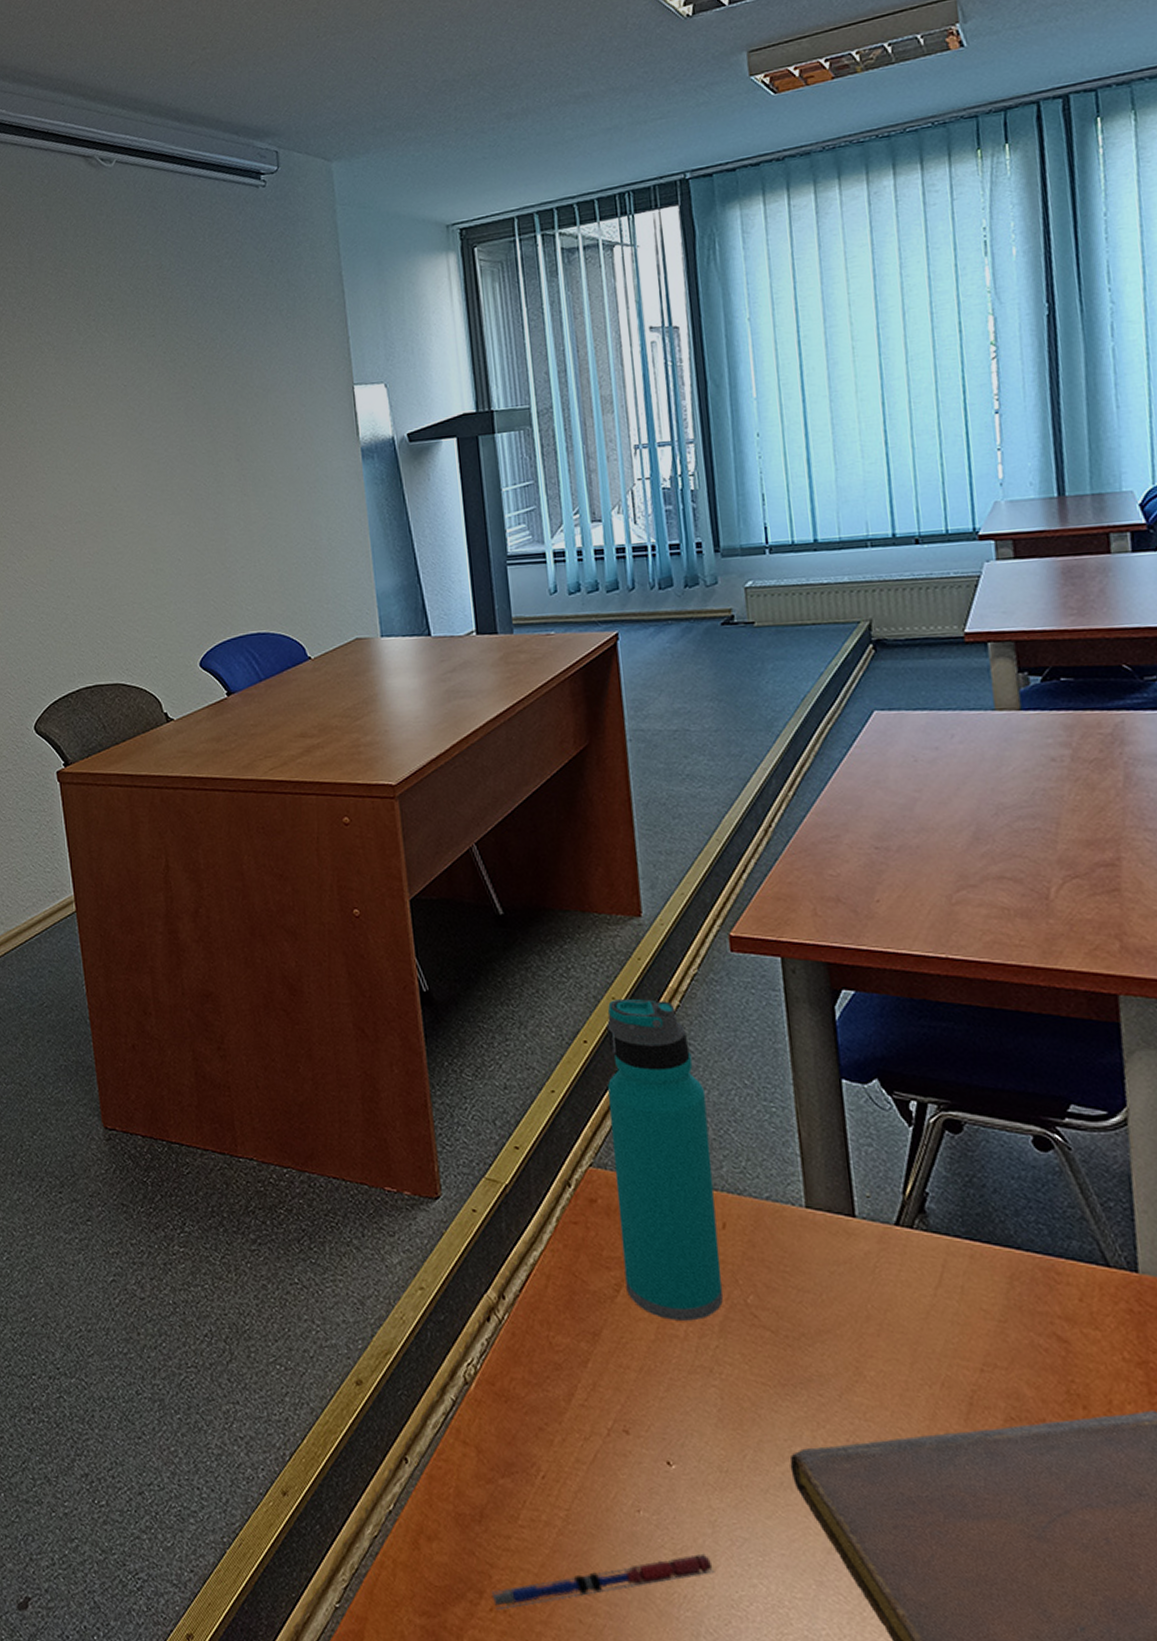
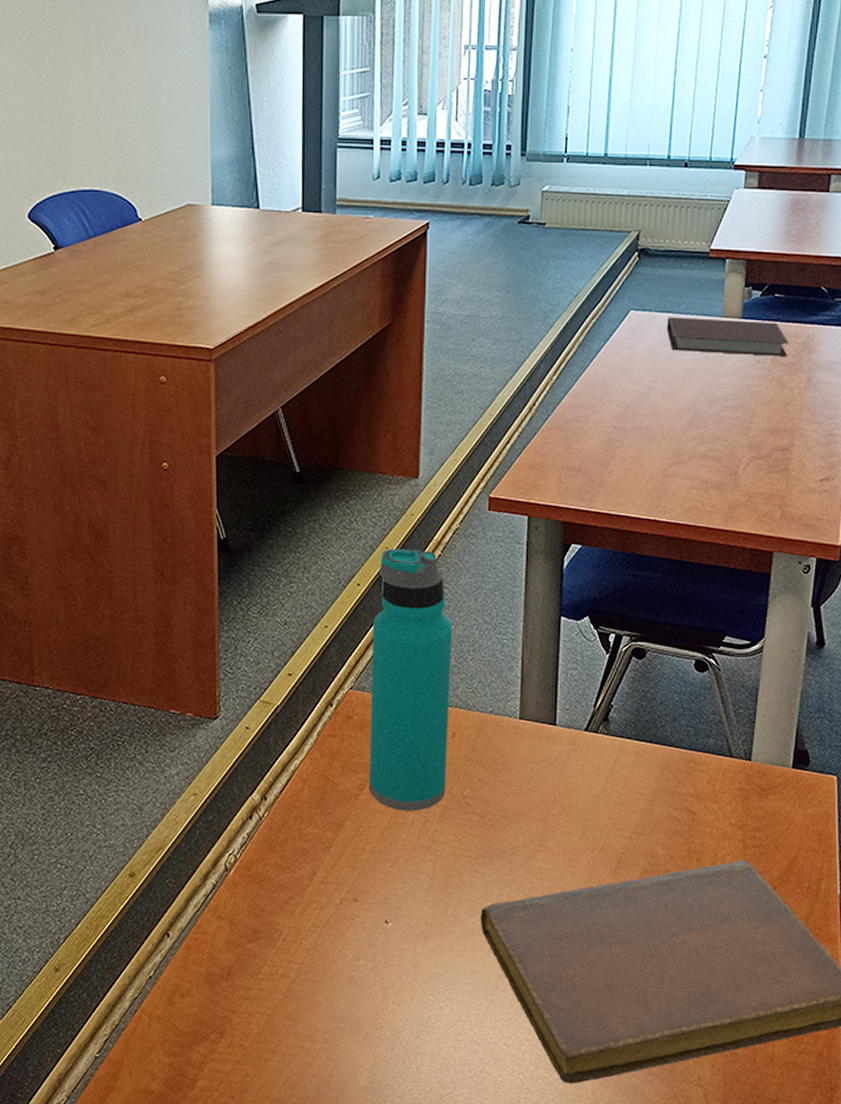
pen: present [491,1553,715,1610] -> none [231,987,412,1045]
notebook: none [922,711,1091,754] -> present [666,317,789,356]

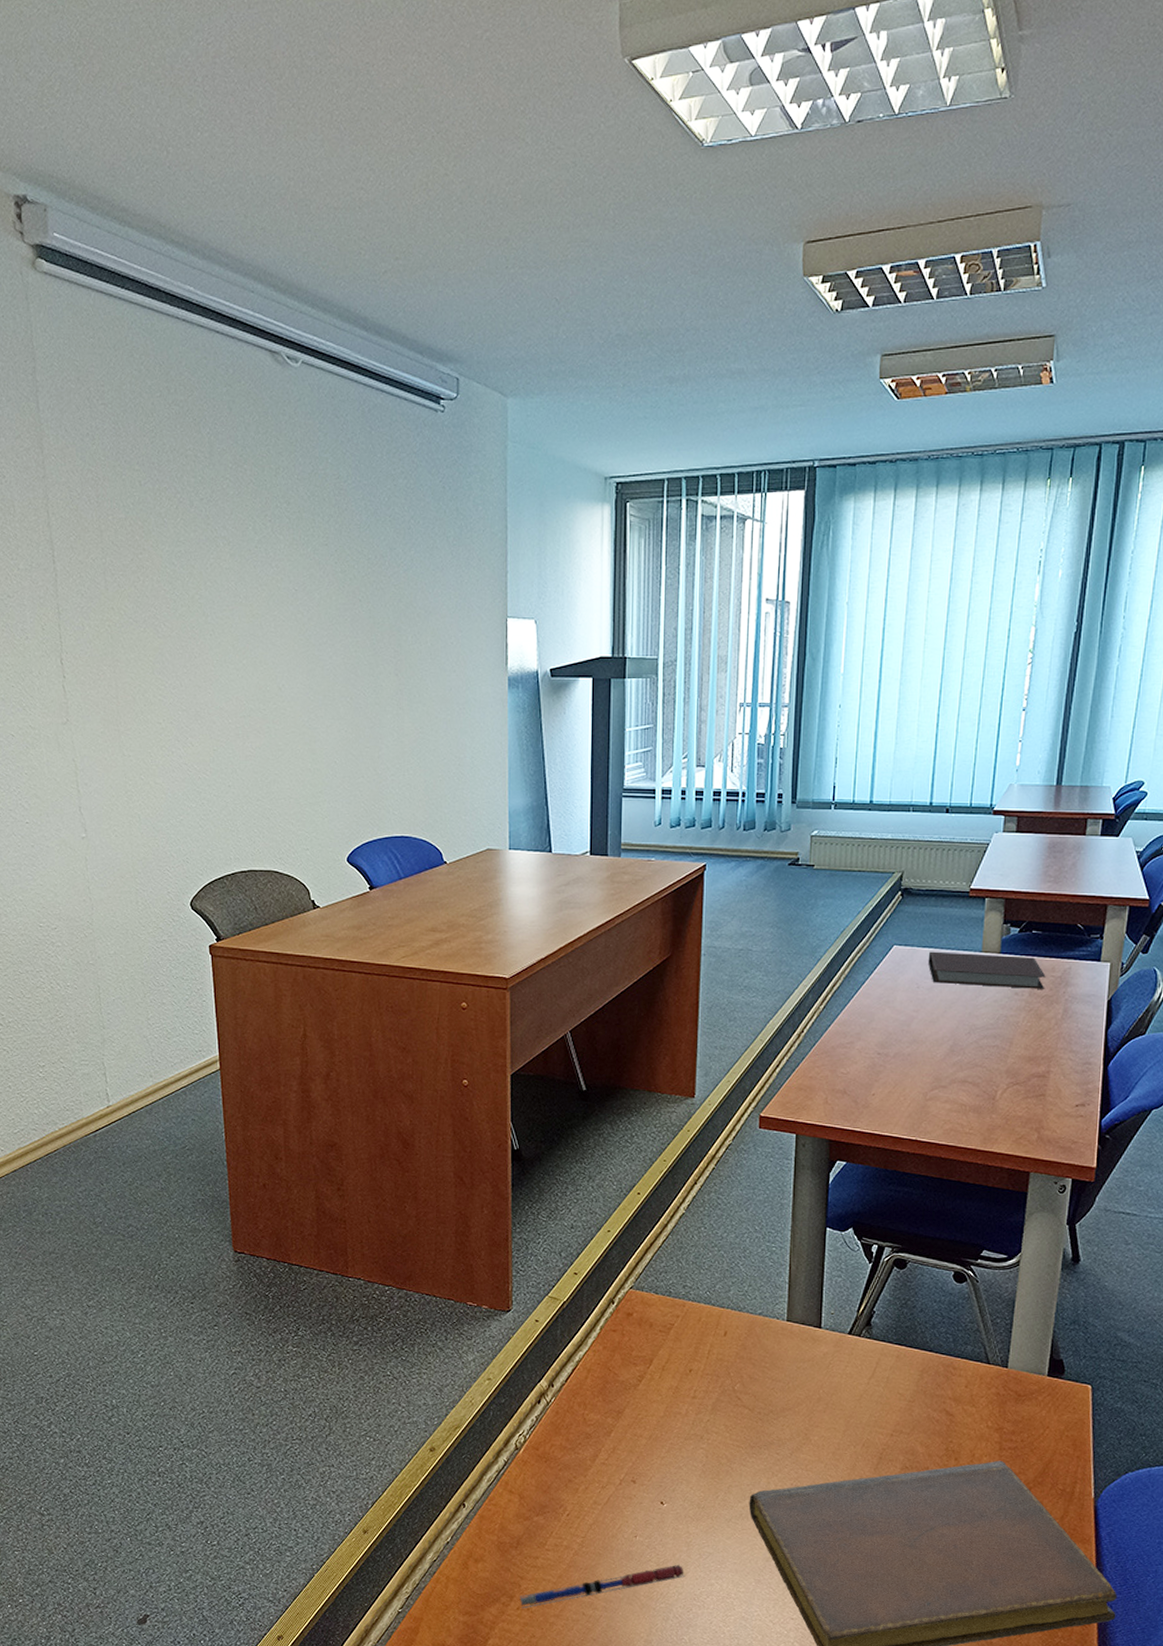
pen: none [231,987,412,1045] -> present [519,1564,685,1608]
water bottle: present [369,549,453,811] -> none [647,1162,725,1402]

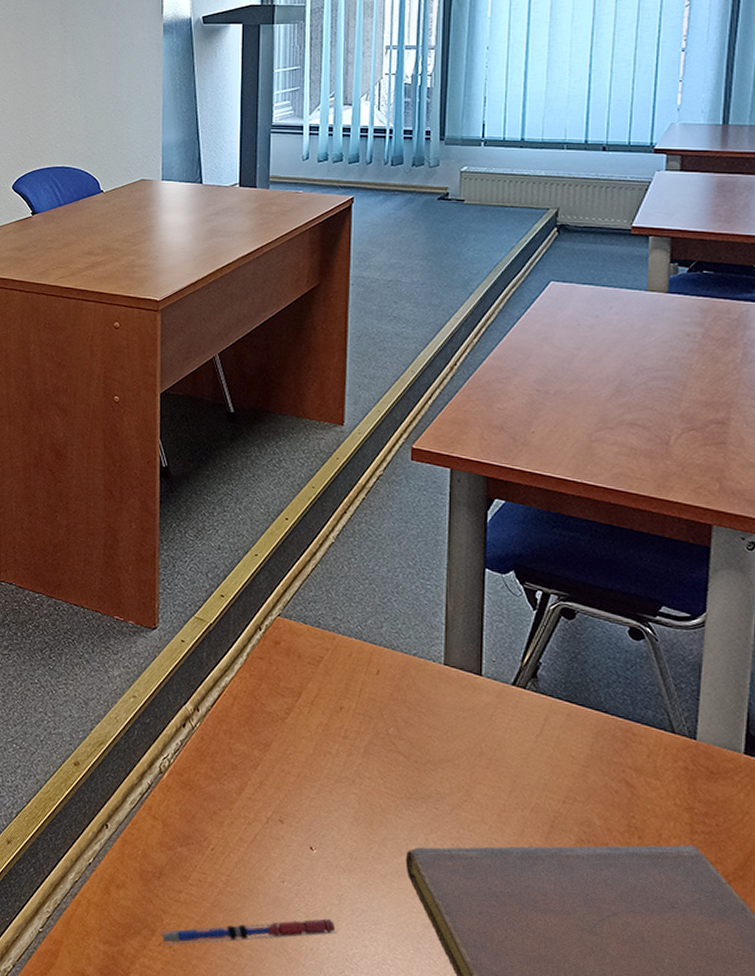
notebook: present [928,951,1046,989] -> none [588,288,721,331]

